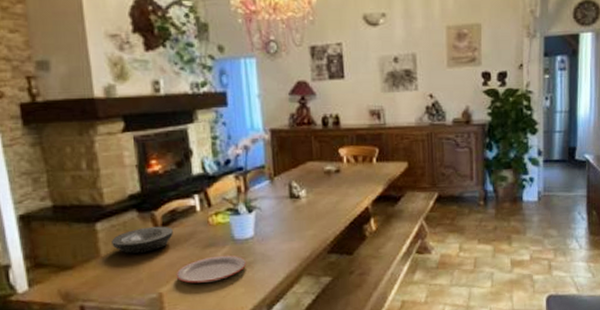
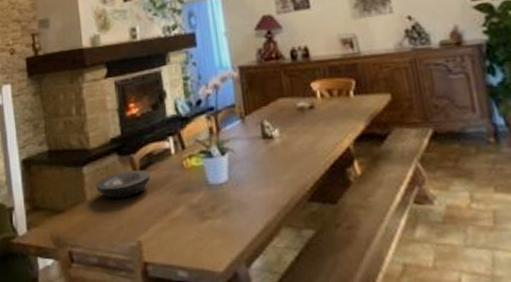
plate: present [176,255,247,284] -> none [153,201,223,232]

